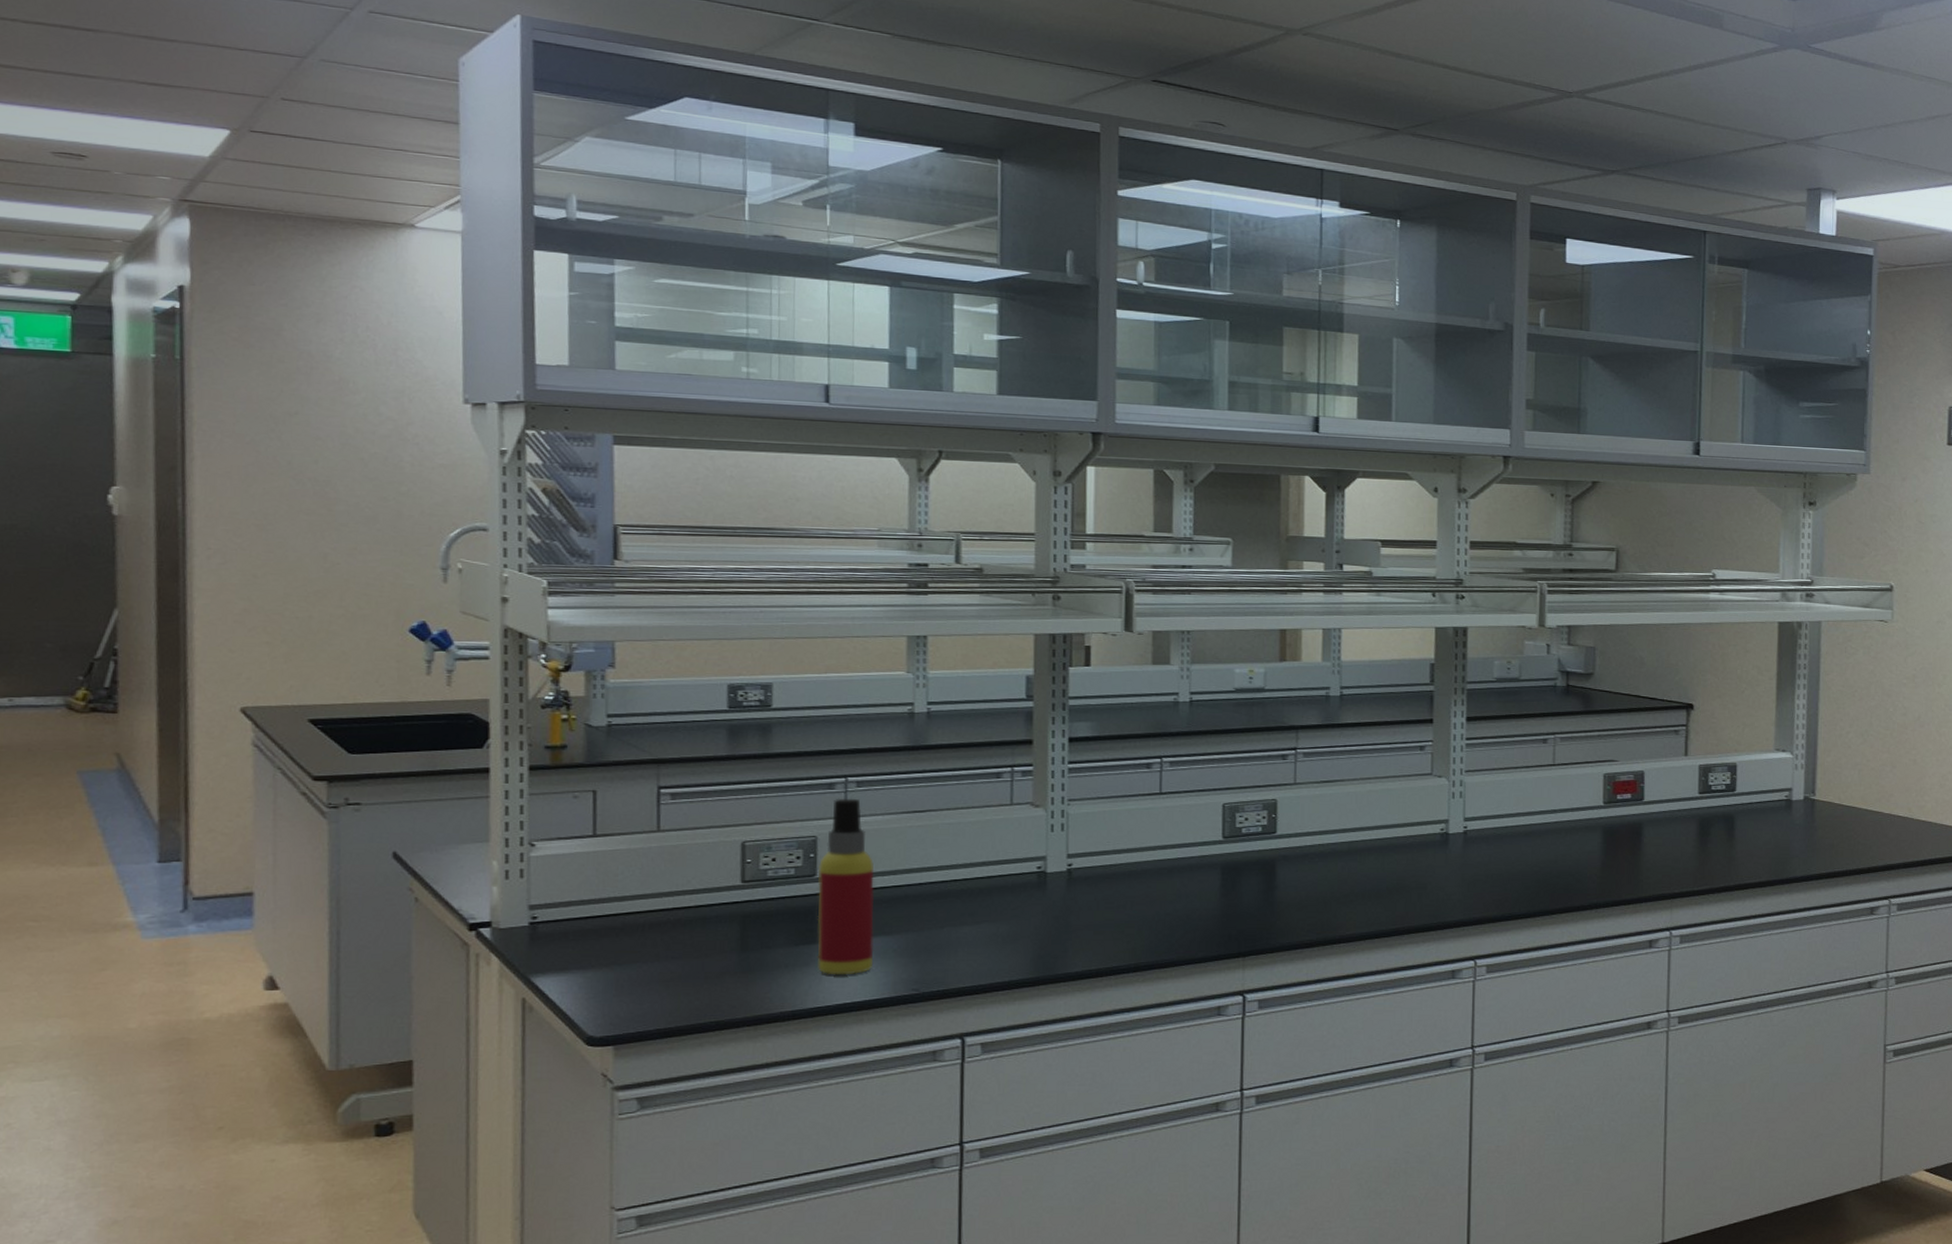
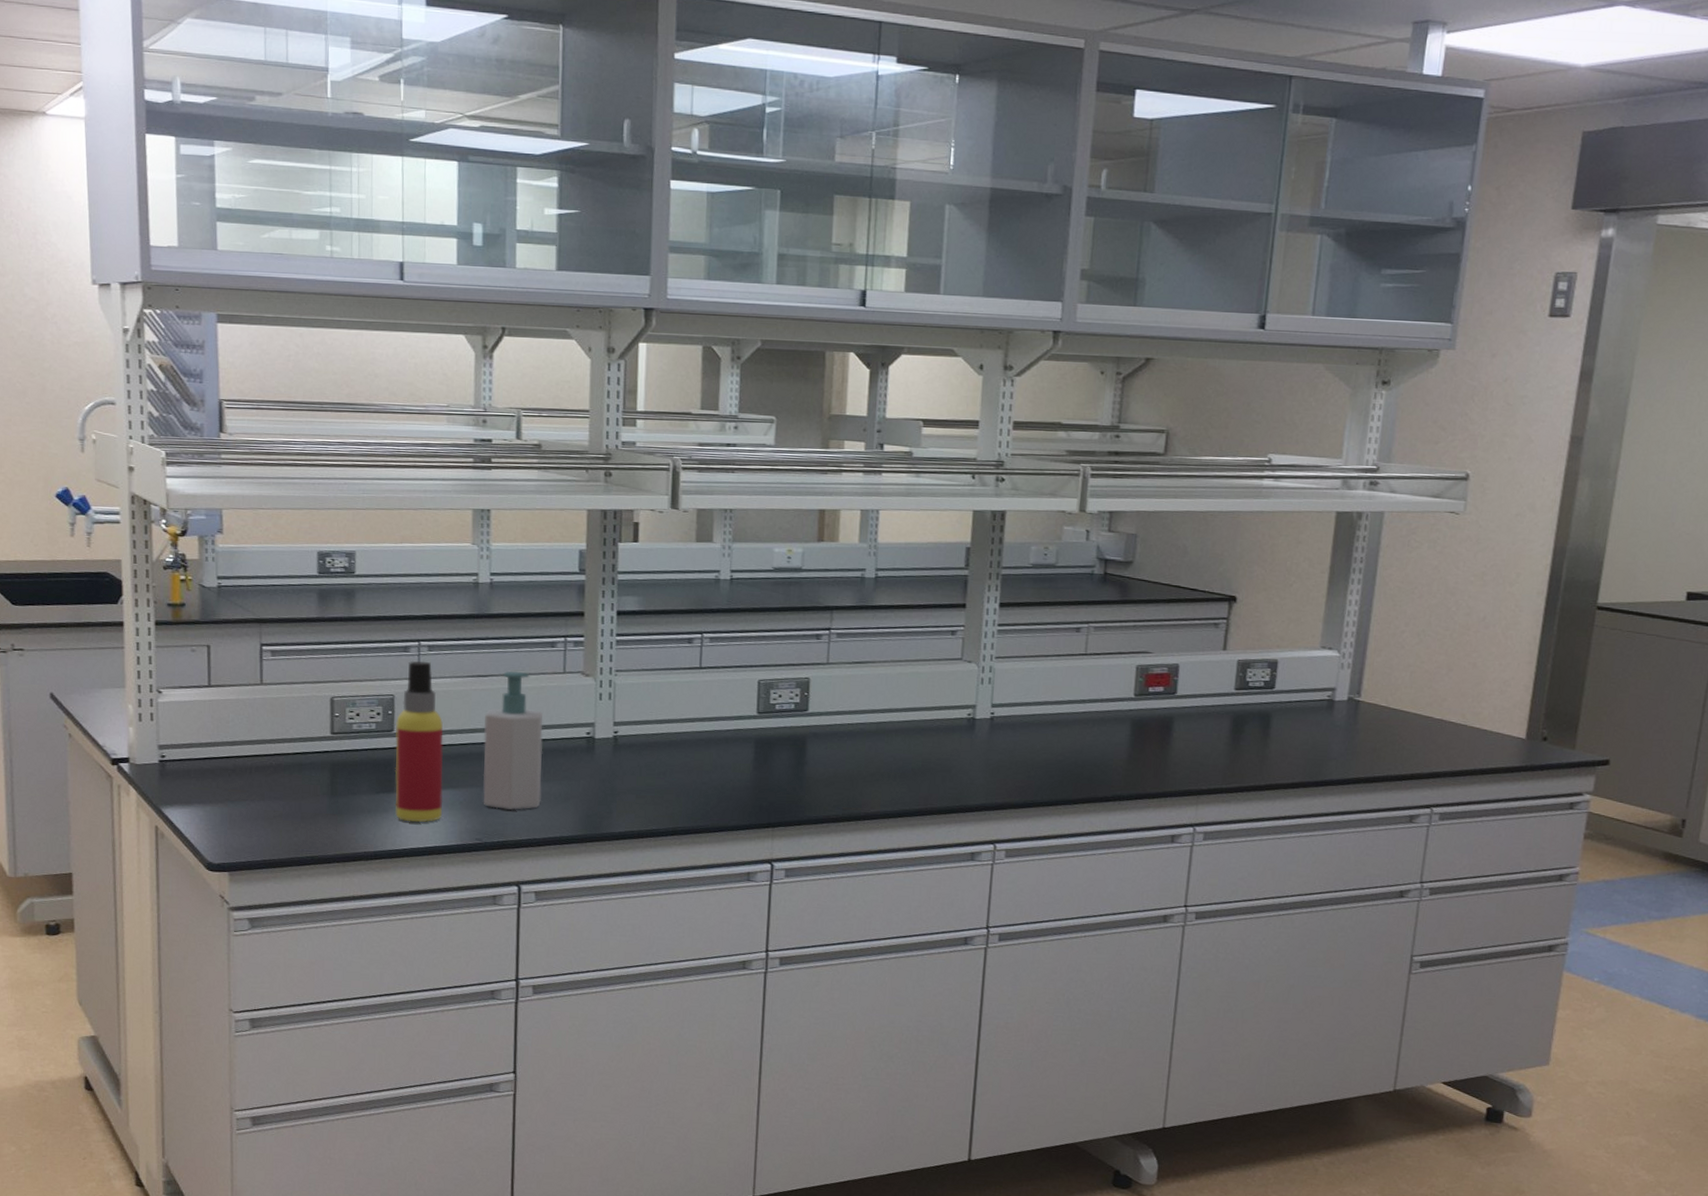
soap bottle: none [920,805,989,955] -> present [483,671,543,810]

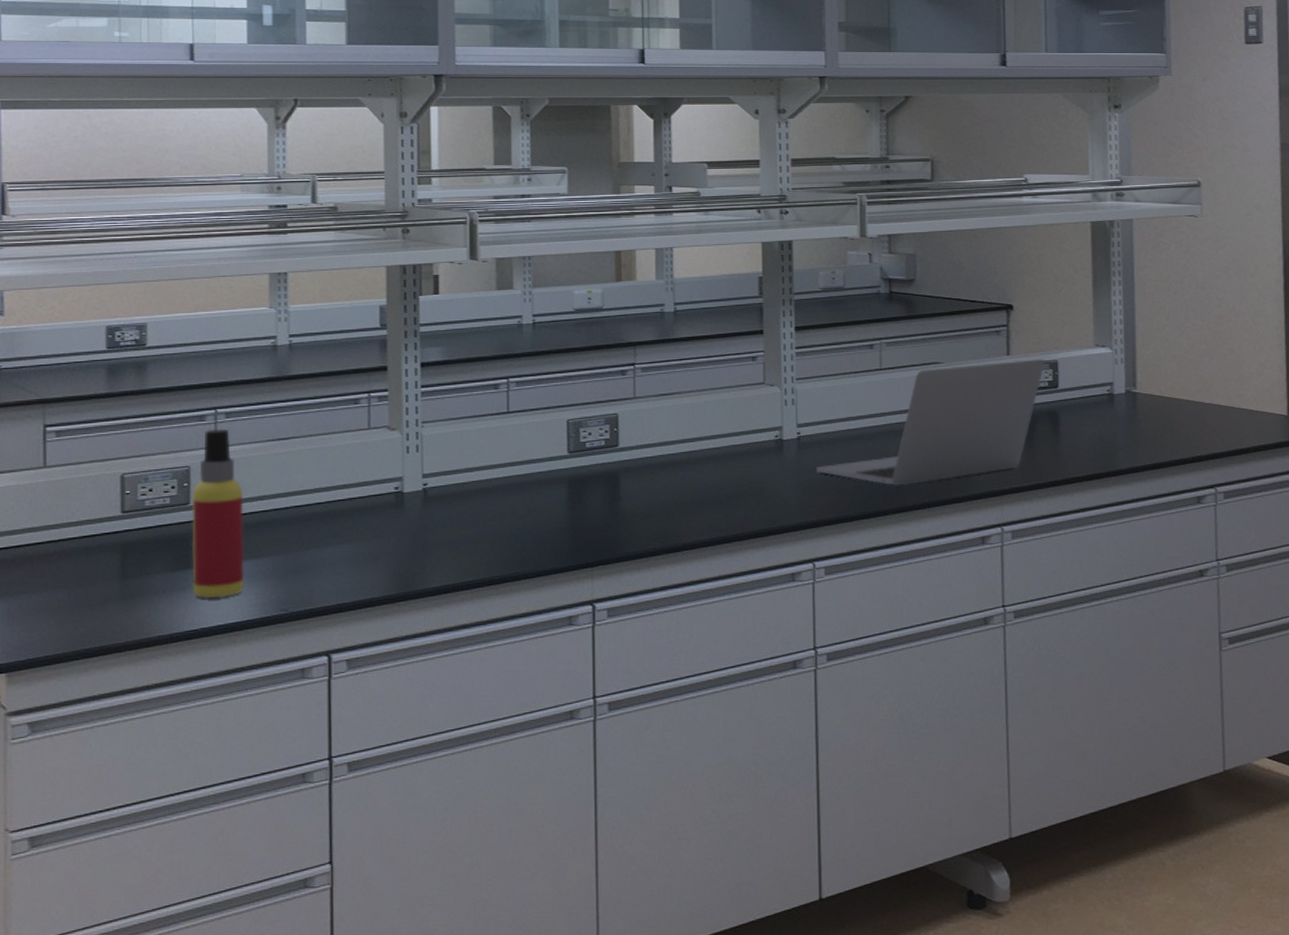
soap bottle: present [483,671,543,810] -> none [286,431,350,575]
laptop: none [1007,656,1264,776] -> present [816,358,1046,486]

